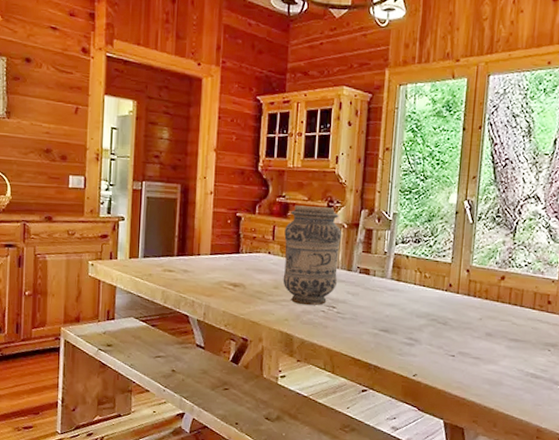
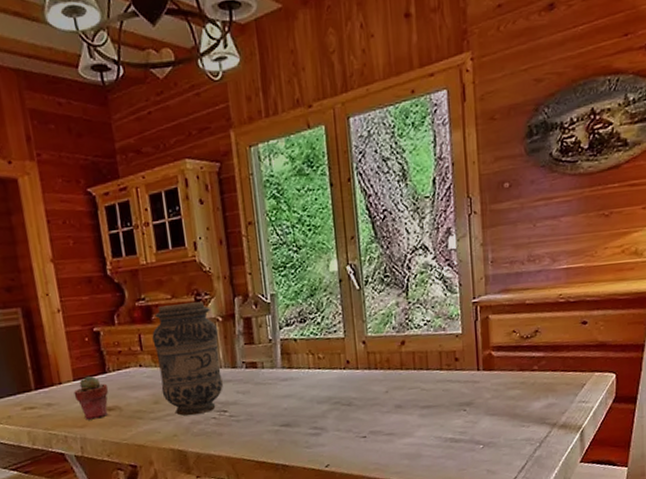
potted succulent: none [208,253,239,292] -> present [73,375,109,420]

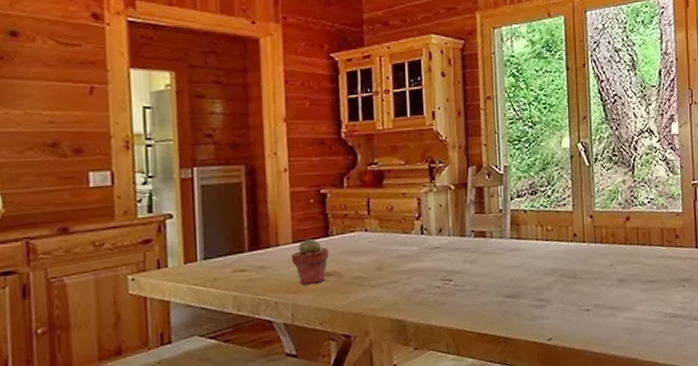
vase: present [152,301,223,416] -> none [381,169,450,284]

